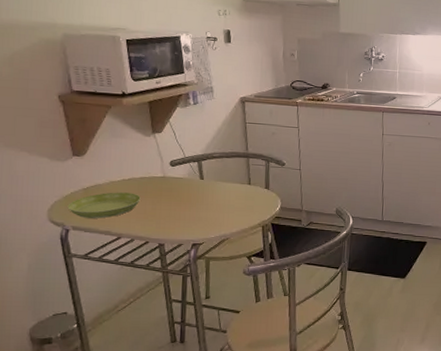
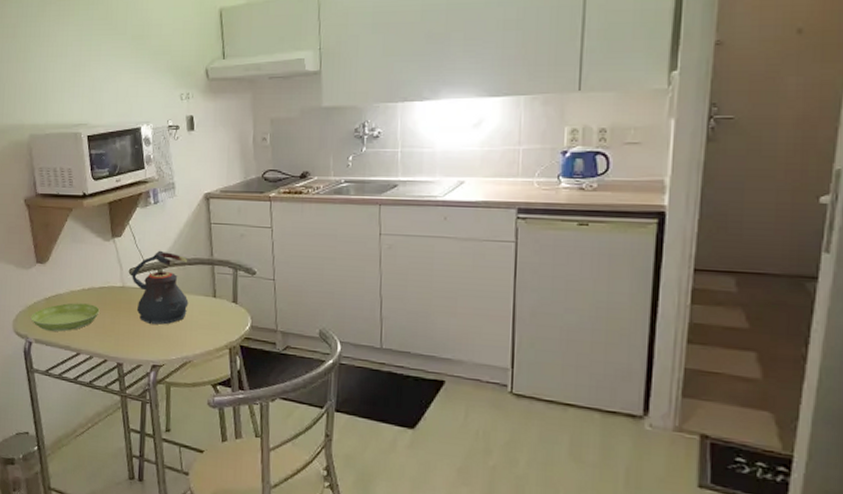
teapot: none [172,145,226,209] -> present [132,250,189,325]

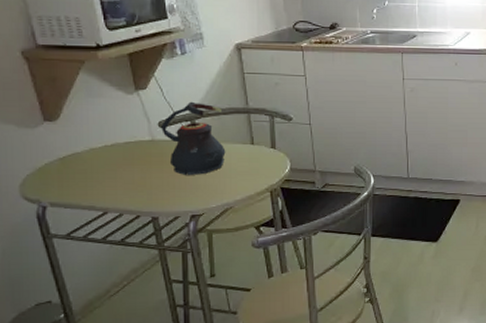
saucer: present [30,303,100,332] -> none [42,160,127,192]

